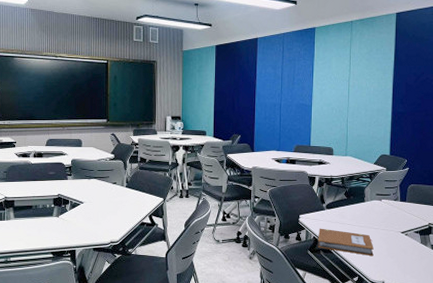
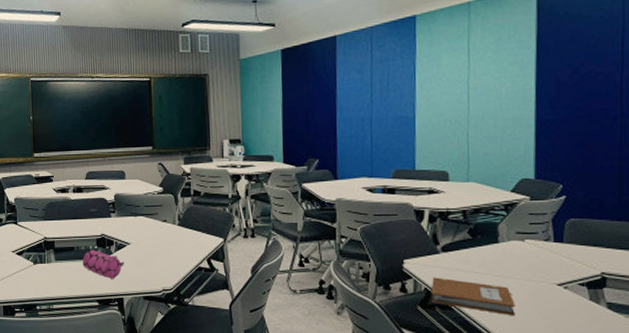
pencil case: none [39,208,77,233] -> present [82,249,124,279]

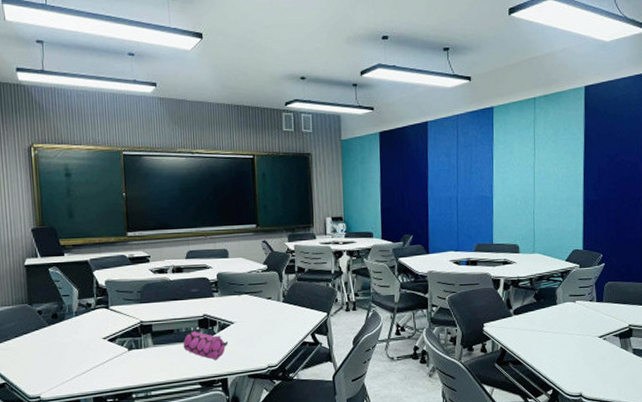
notebook: present [431,277,515,317] -> none [505,337,569,366]

